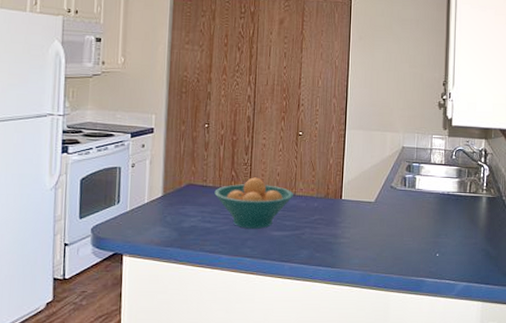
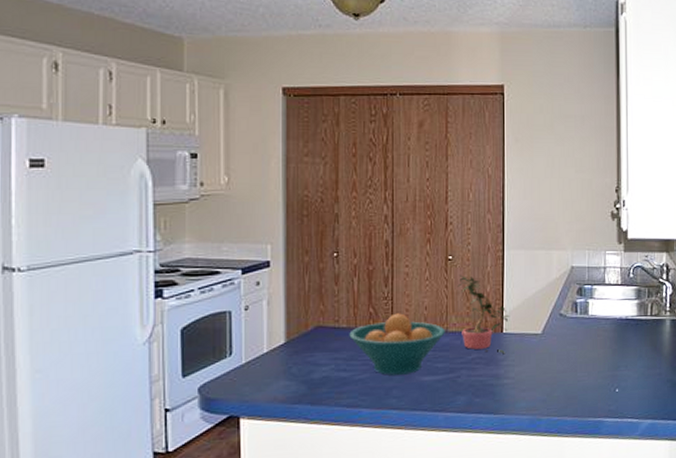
potted plant: none [305,148,349,218] -> present [457,274,510,355]

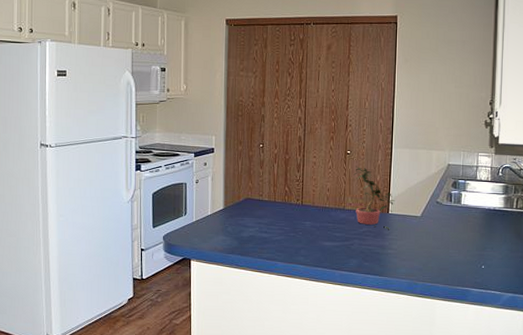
fruit bowl: present [349,313,445,375] -> none [270,192,343,239]

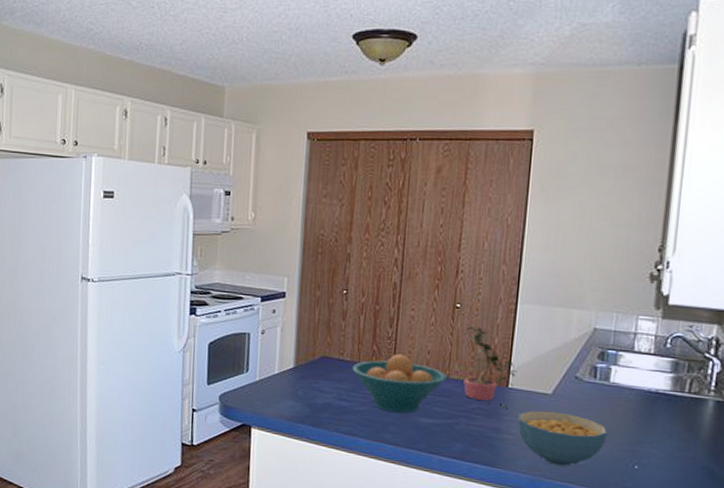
fruit bowl: none [270,192,343,239] -> present [352,354,447,413]
cereal bowl: none [397,229,462,271] -> present [518,410,608,467]

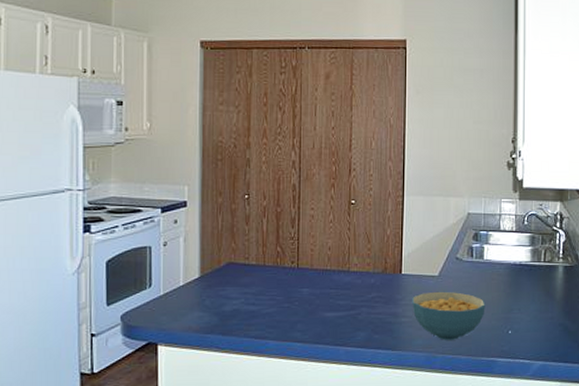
fruit bowl: present [352,354,447,413] -> none [258,253,347,310]
potted plant: present [463,323,518,410] -> none [359,218,409,295]

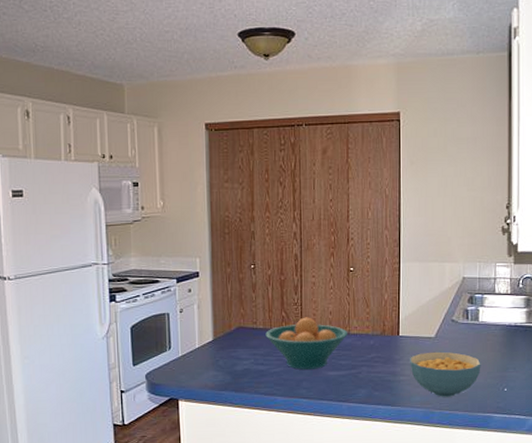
fruit bowl: none [258,253,347,310] -> present [265,317,348,370]

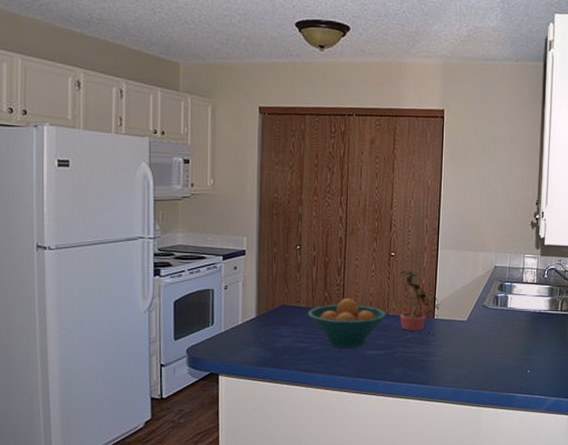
potted plant: none [358,284,406,355] -> present [398,268,441,336]
cereal bowl: present [410,351,481,397] -> none [443,334,508,377]

